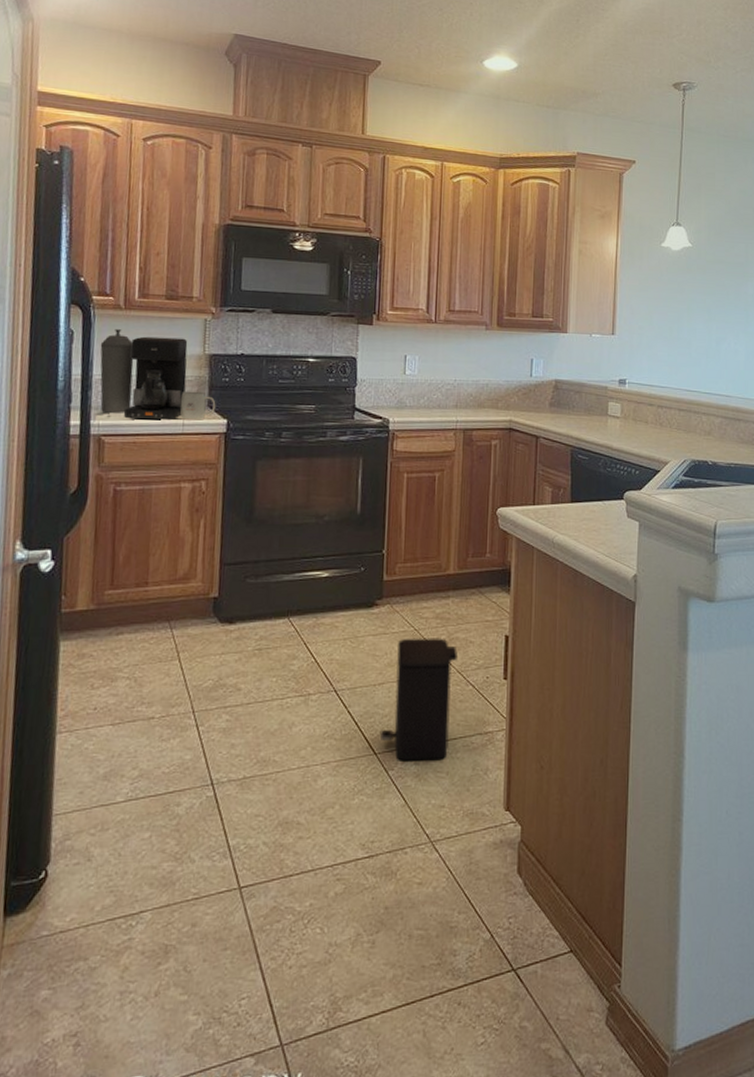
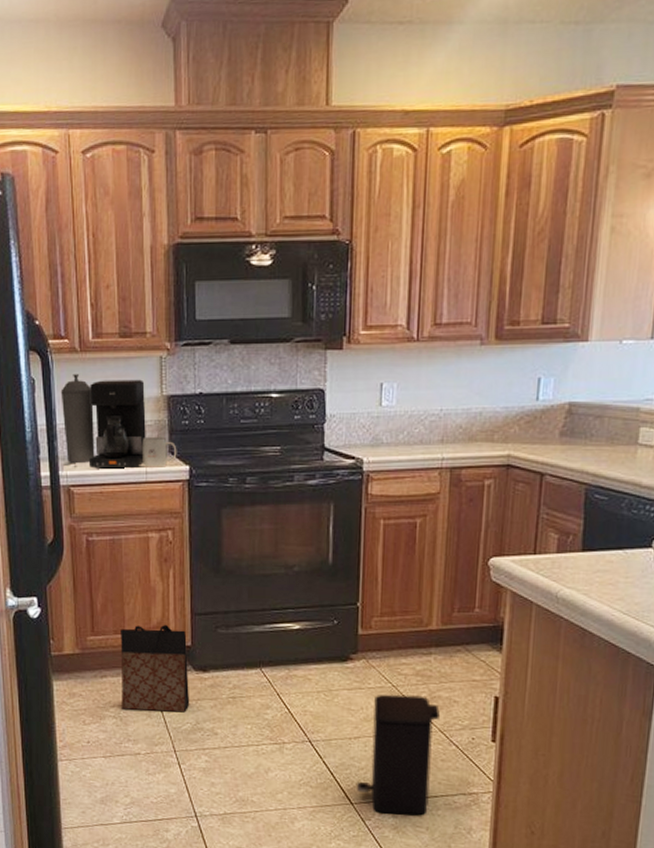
bag: none [137,575,214,669] -> present [120,624,190,713]

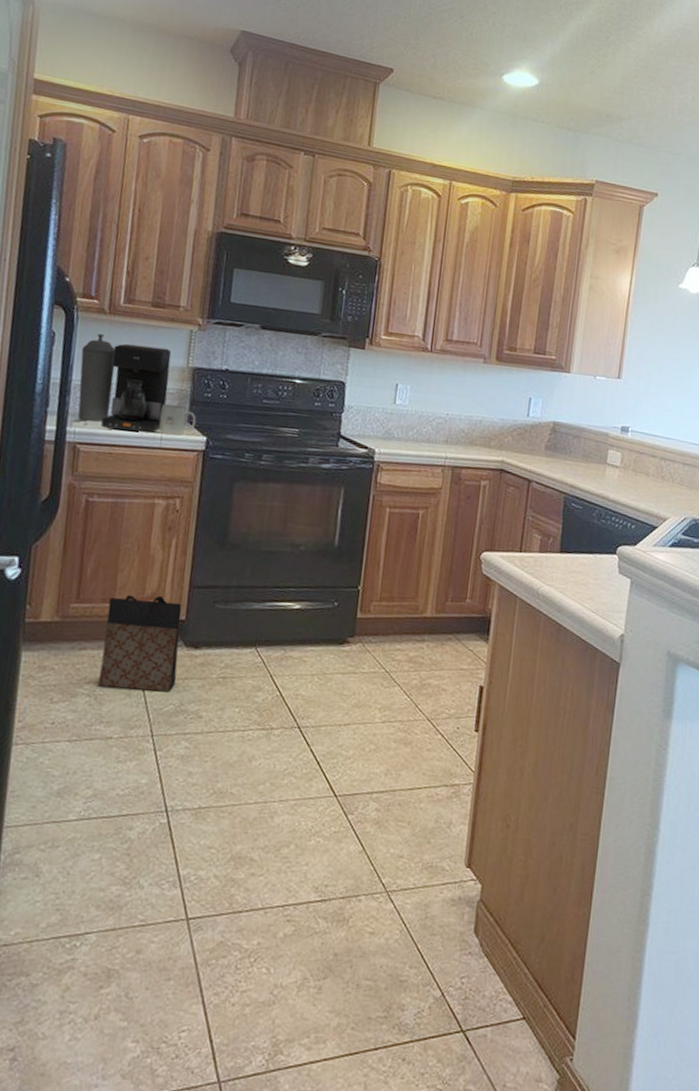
pedal bin: present [356,694,440,816] -> none [341,679,429,809]

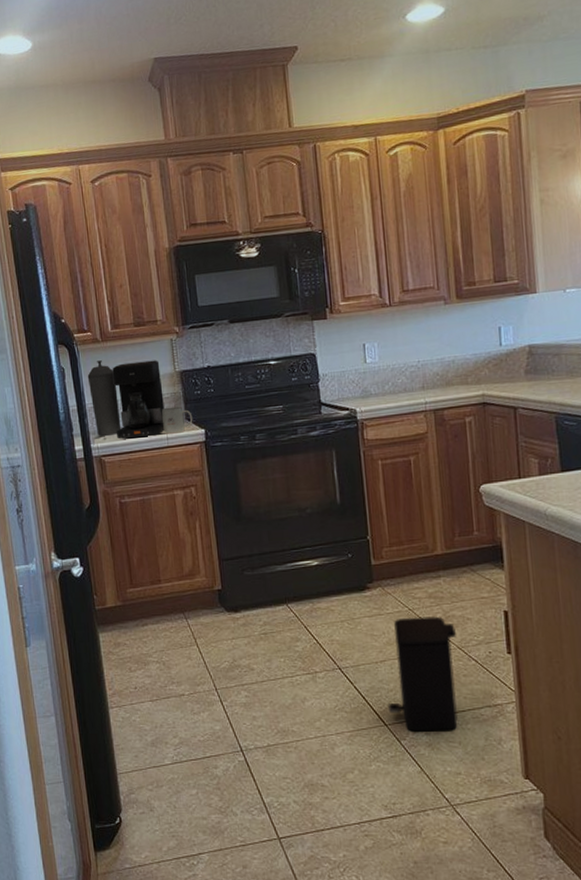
bag: present [98,595,182,693] -> none [156,571,226,654]
pedal bin: none [341,679,429,809] -> present [387,616,458,733]

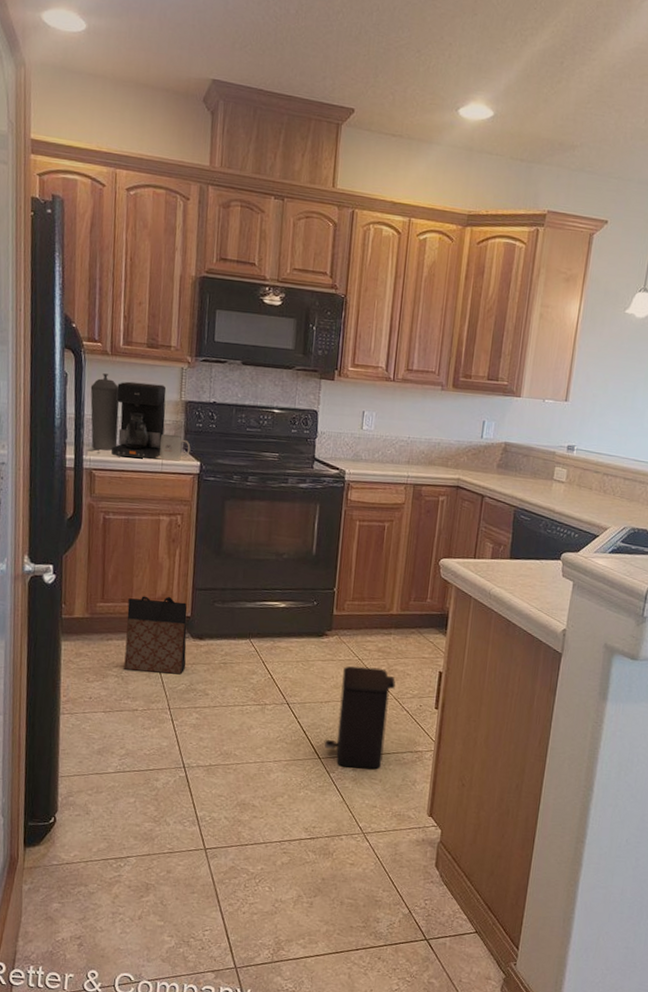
bag: none [156,571,226,654] -> present [124,596,187,675]

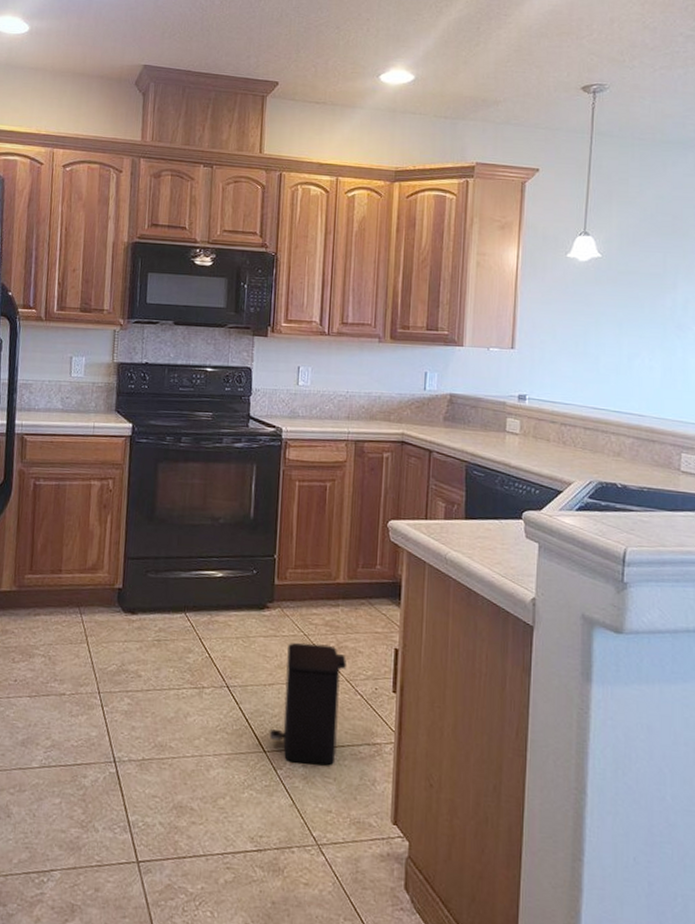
canister: present [90,373,120,452] -> none [23,339,53,416]
coffee maker: present [110,381,167,460] -> none [42,345,99,423]
bag: present [124,596,187,675] -> none [51,566,119,654]
mug: present [159,433,191,462] -> none [90,396,123,425]

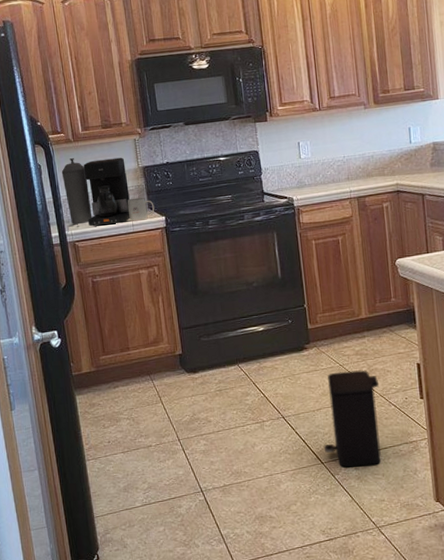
canister: none [23,339,53,416] -> present [61,158,92,225]
coffee maker: none [42,345,99,423] -> present [83,157,130,227]
mug: none [90,396,123,425] -> present [127,197,155,222]

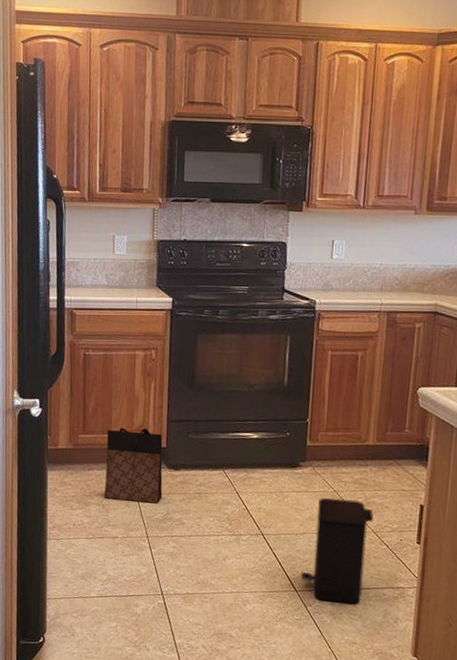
canister: present [61,158,92,225] -> none [70,219,97,292]
coffee maker: present [83,157,130,227] -> none [89,225,140,298]
bag: none [126,339,187,411] -> present [104,427,163,504]
mug: present [127,197,155,222] -> none [133,272,163,299]

